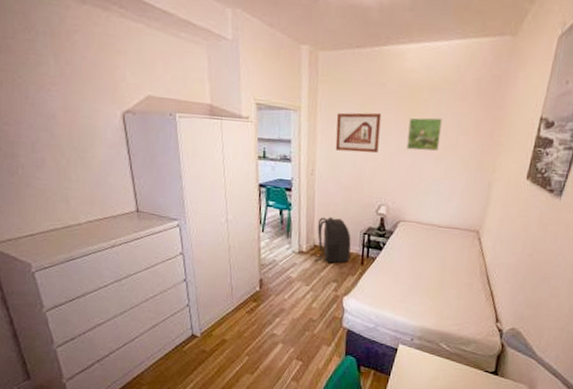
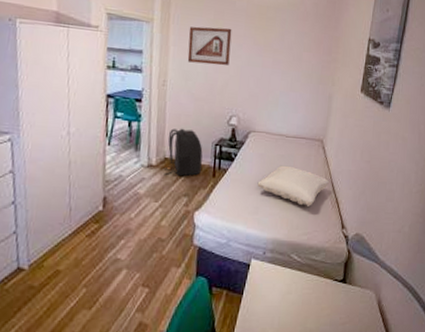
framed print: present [406,117,442,152] -> none [255,33,287,66]
pillow: none [406,255,484,298] -> present [257,165,329,206]

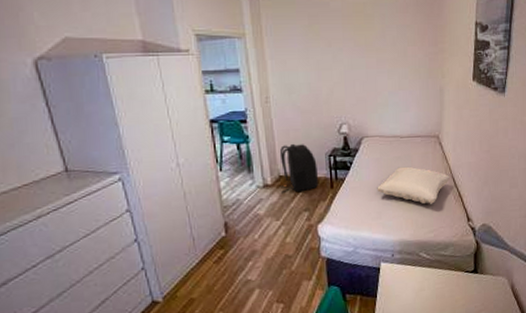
picture frame: present [187,26,232,66] -> none [284,32,331,74]

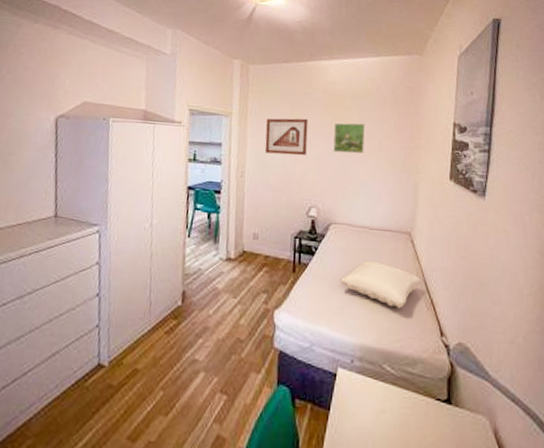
backpack: present [279,143,318,193] -> none [242,220,282,272]
picture frame: none [284,32,331,74] -> present [264,118,309,156]
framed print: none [358,32,390,66] -> present [333,122,365,154]

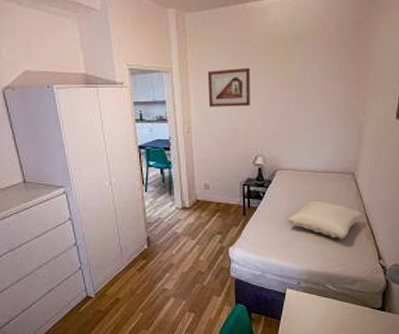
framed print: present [333,122,365,154] -> none [277,67,309,100]

